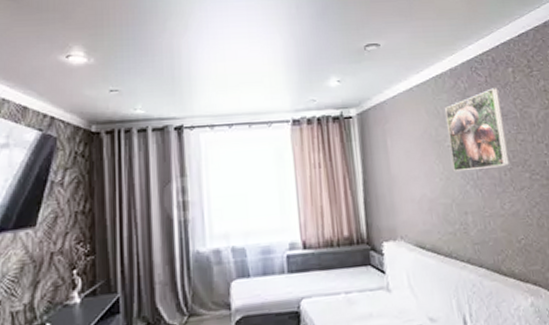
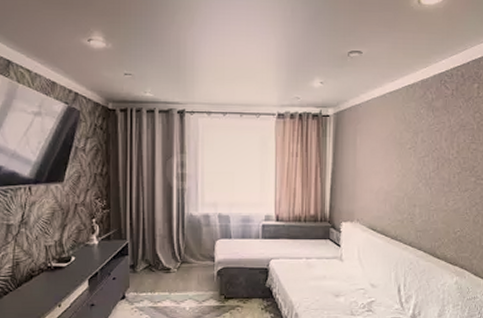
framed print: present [445,88,510,172] -> none [410,101,461,171]

